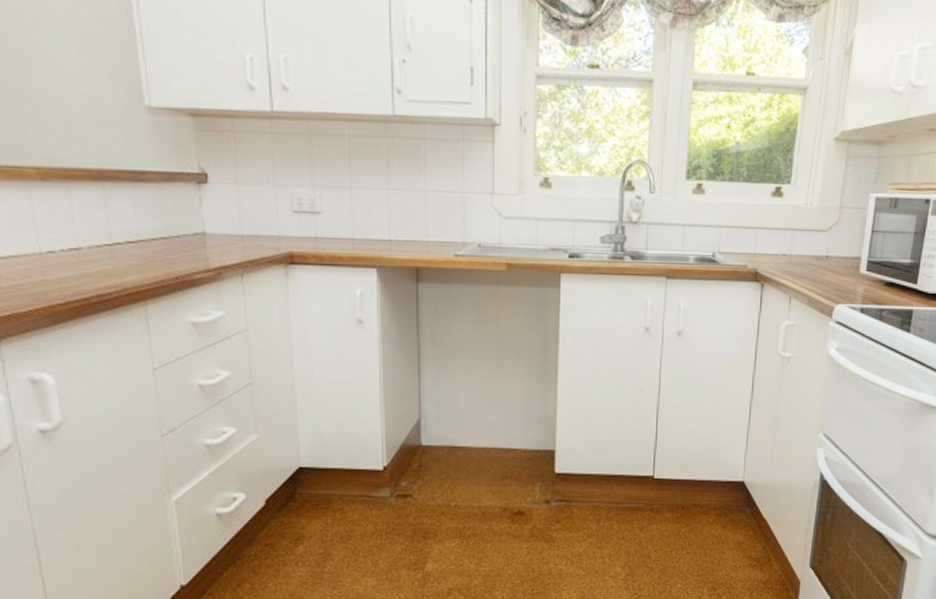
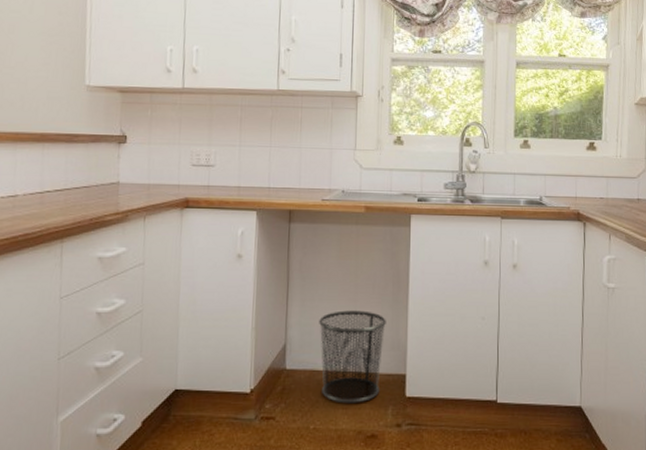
waste bin: none [457,382,533,480] -> present [319,310,386,404]

